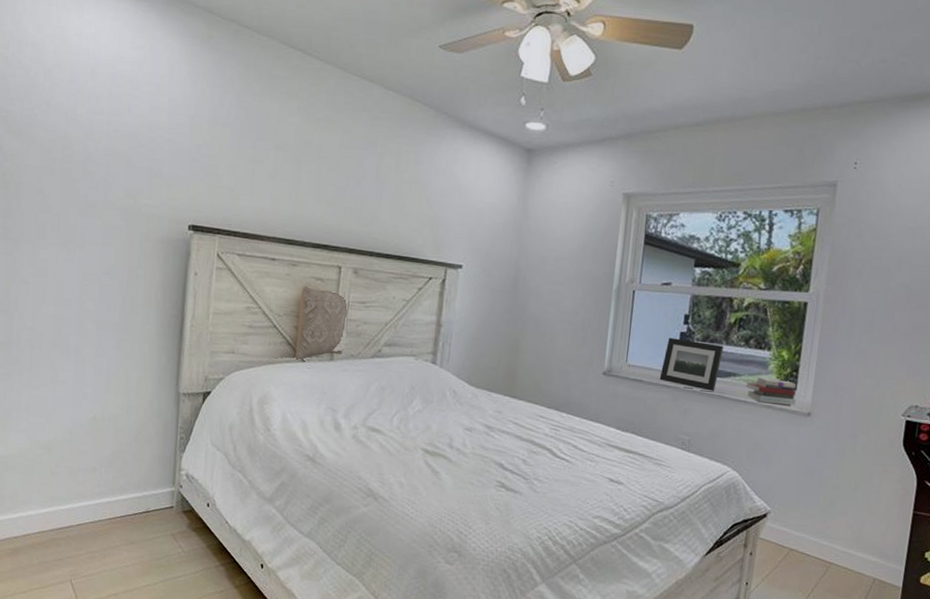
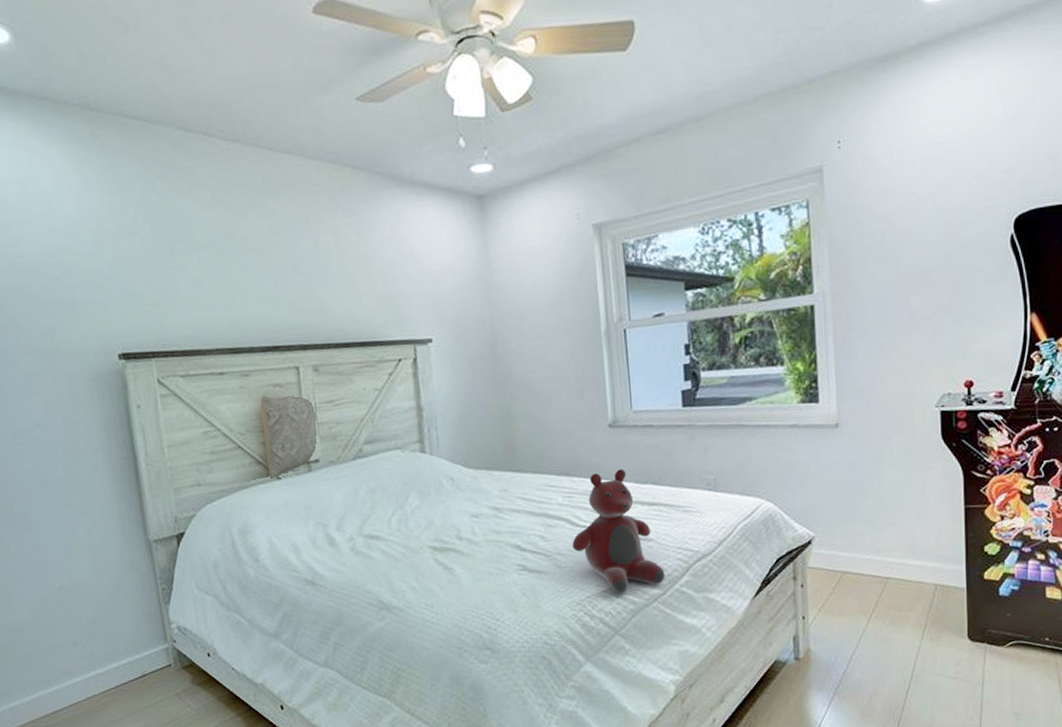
teddy bear: none [549,413,628,528] -> present [572,469,665,595]
picture frame: present [659,337,724,392] -> none [670,370,734,422]
books: present [746,376,796,407] -> none [764,394,821,424]

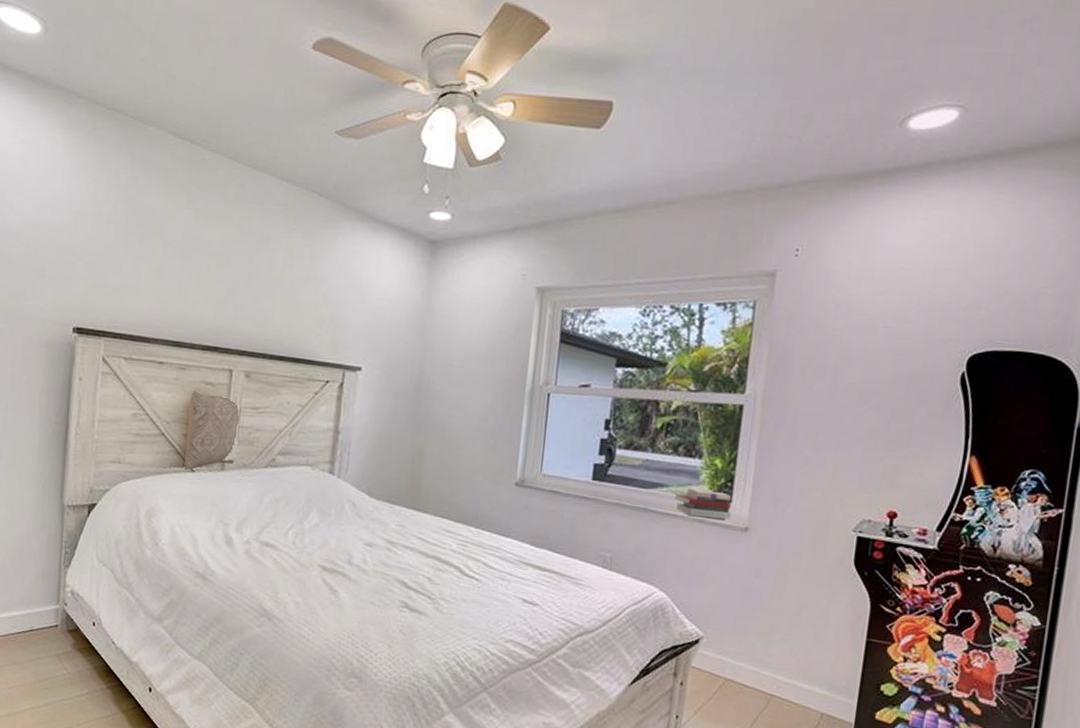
teddy bear: present [572,469,665,595] -> none [457,528,544,653]
books: none [764,394,821,424] -> present [674,487,732,521]

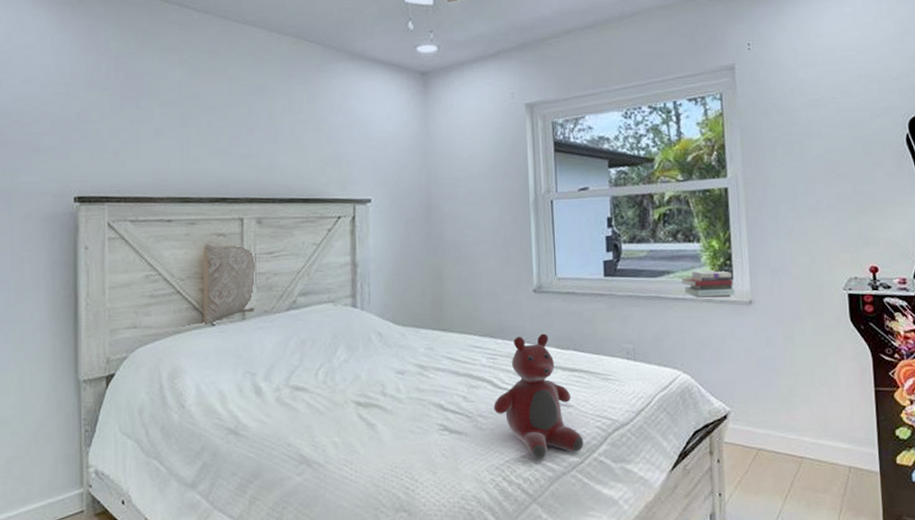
teddy bear: none [457,528,544,653] -> present [494,333,584,461]

